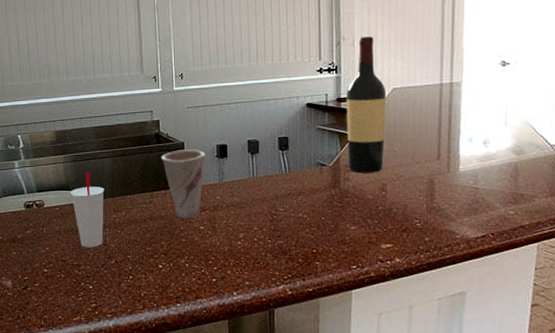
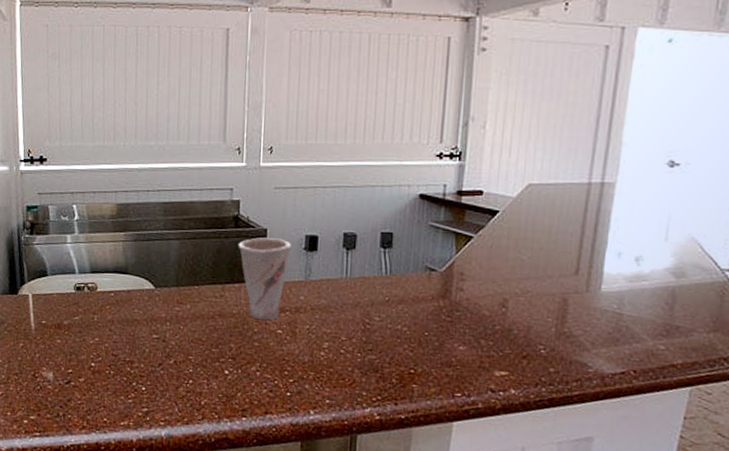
cup: present [70,172,104,248] -> none [129,254,169,343]
wine bottle: present [346,36,387,173] -> none [463,118,520,285]

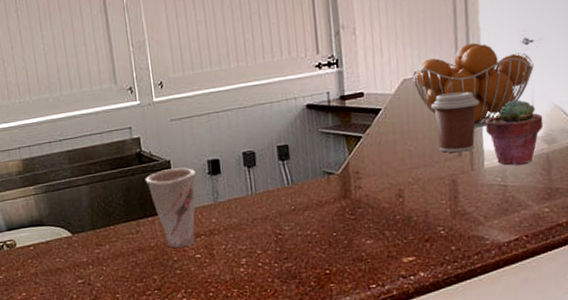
fruit basket: none [538,157,676,248] -> present [412,43,534,128]
coffee cup: none [553,205,608,271] -> present [430,91,480,153]
potted succulent: none [610,223,676,296] -> present [486,98,543,166]

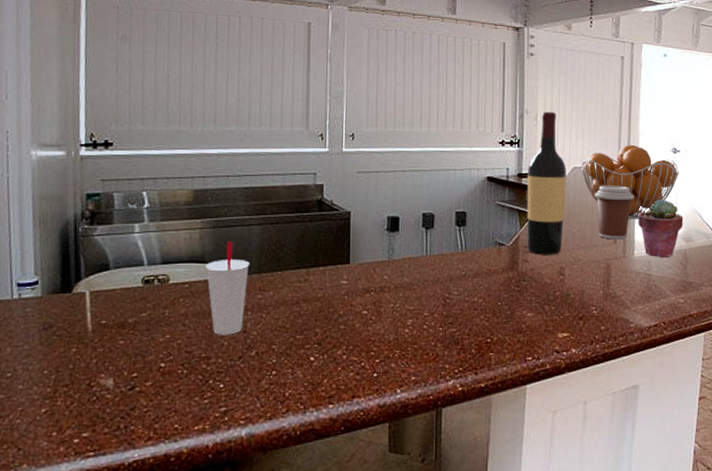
cup: none [45,203,87,290] -> present [206,241,250,335]
cup: present [145,167,196,248] -> none [322,220,374,302]
wine bottle: none [350,22,399,180] -> present [527,112,567,255]

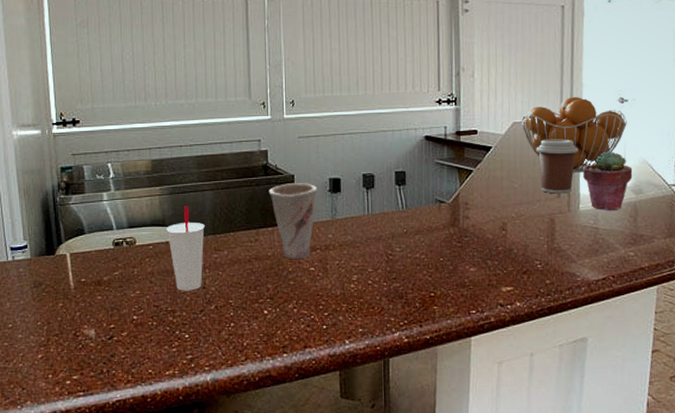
cup: none [322,220,374,302] -> present [268,183,317,260]
wine bottle: present [527,112,567,255] -> none [465,68,507,211]

